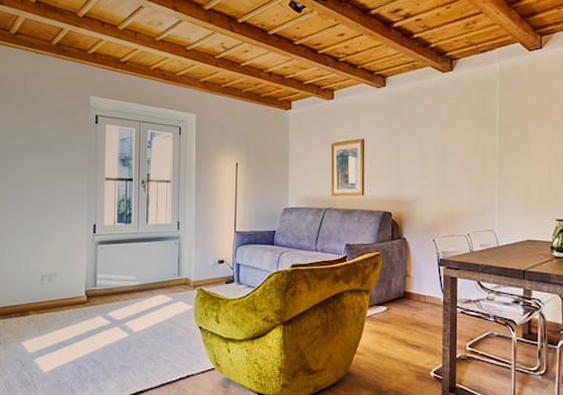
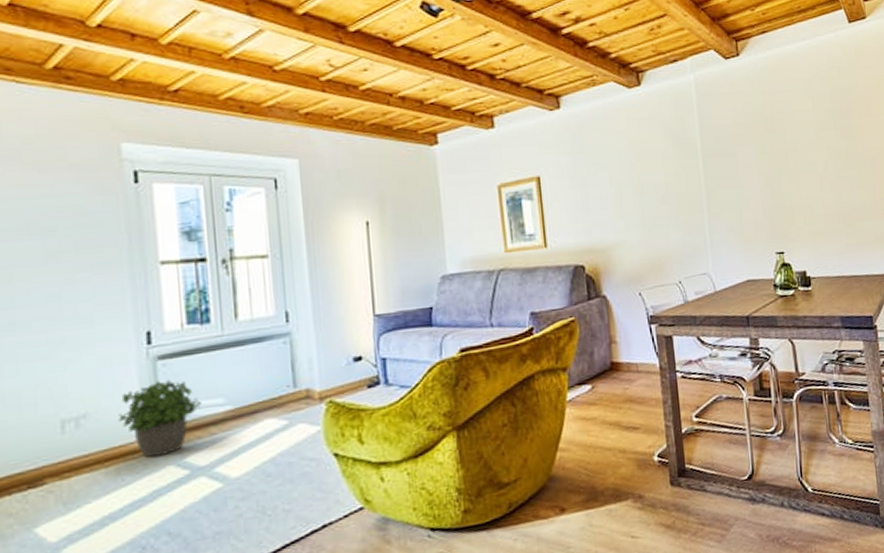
potted plant: none [73,259,121,309] -> present [118,380,202,458]

